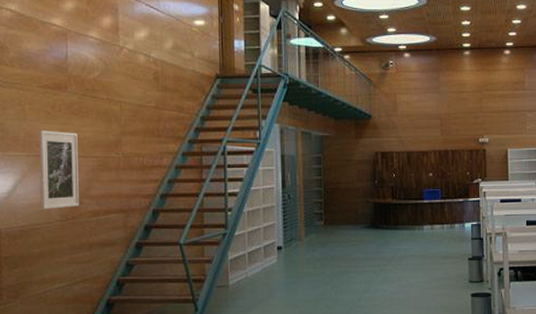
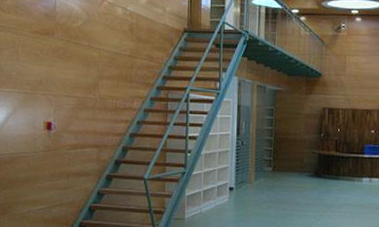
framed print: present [39,130,79,209] -> none [28,70,61,141]

